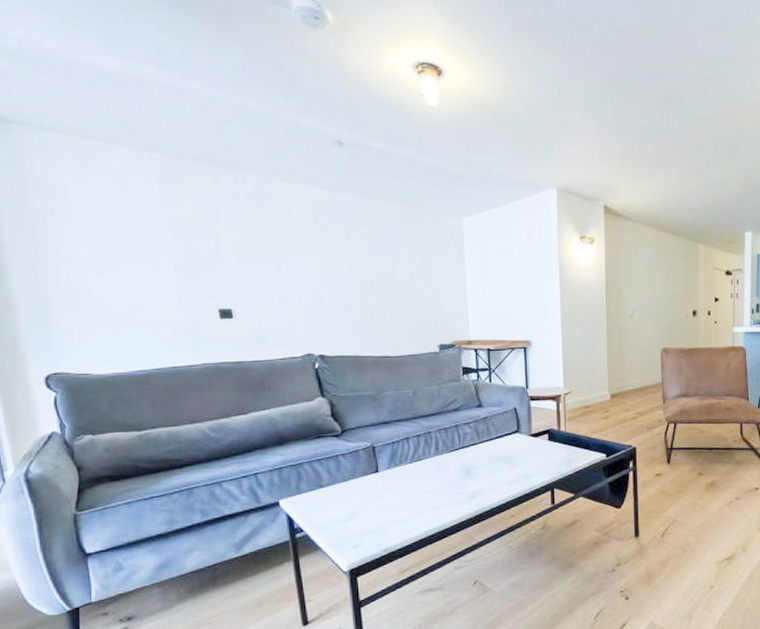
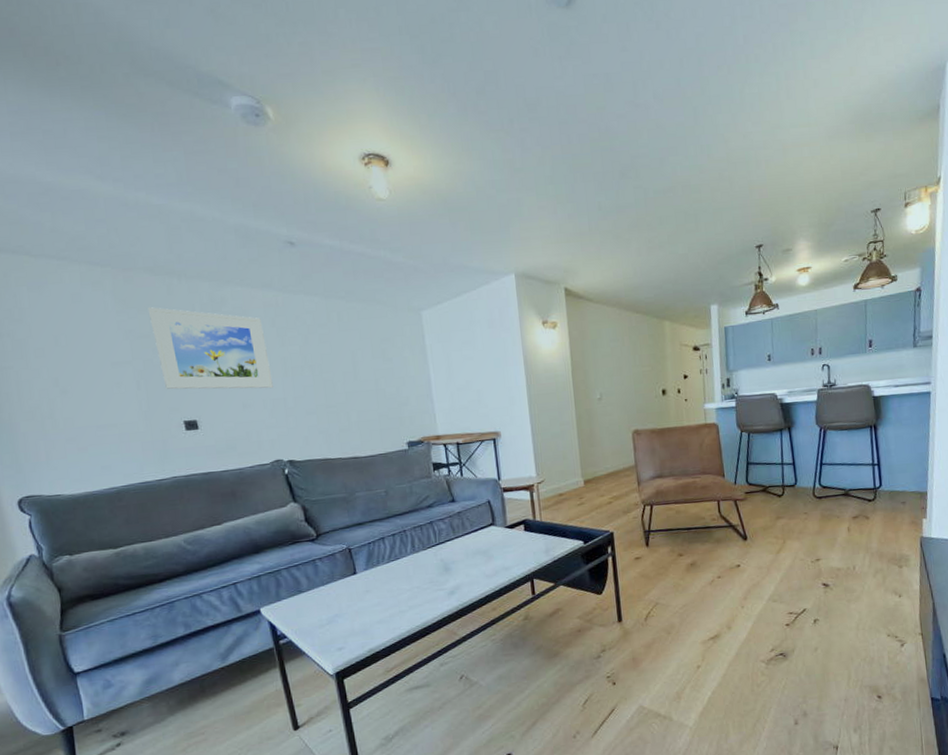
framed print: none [192,195,311,283] -> present [147,307,273,390]

